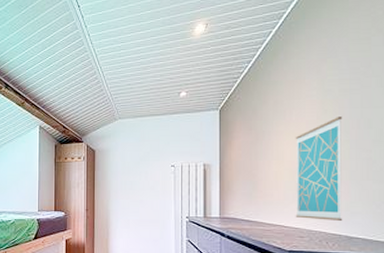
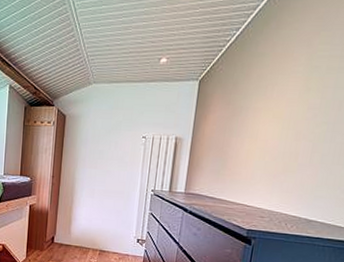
wall art: present [295,117,343,222] -> none [259,96,325,205]

